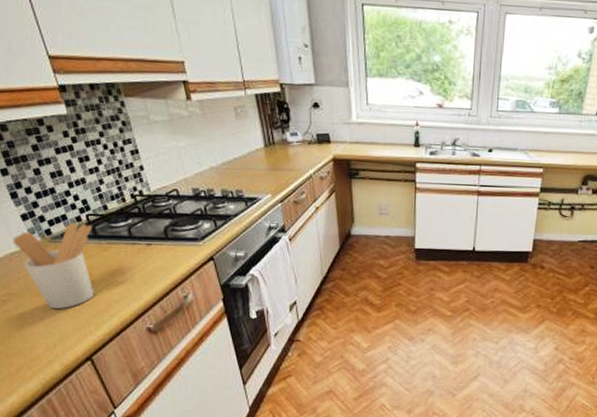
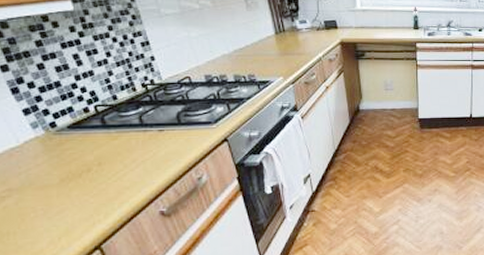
utensil holder: present [12,223,95,309] -> none [12,114,104,201]

